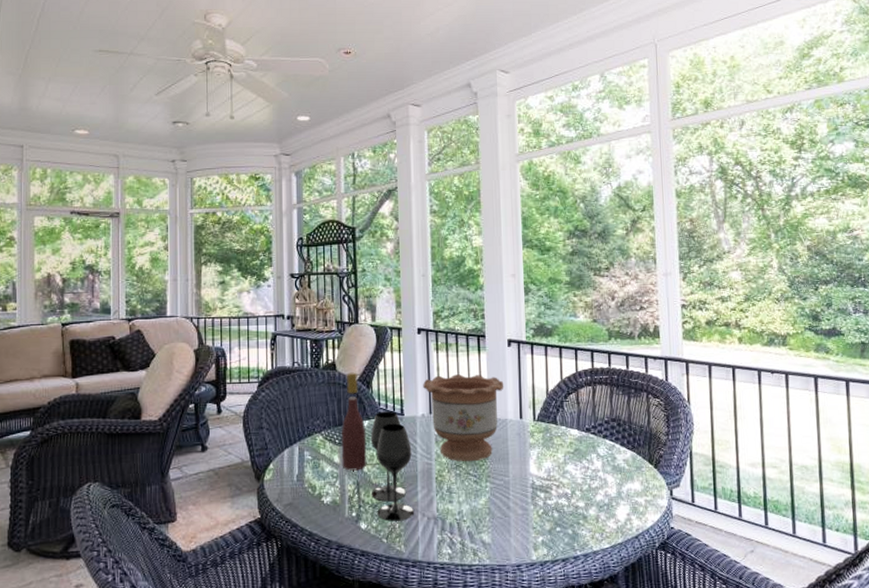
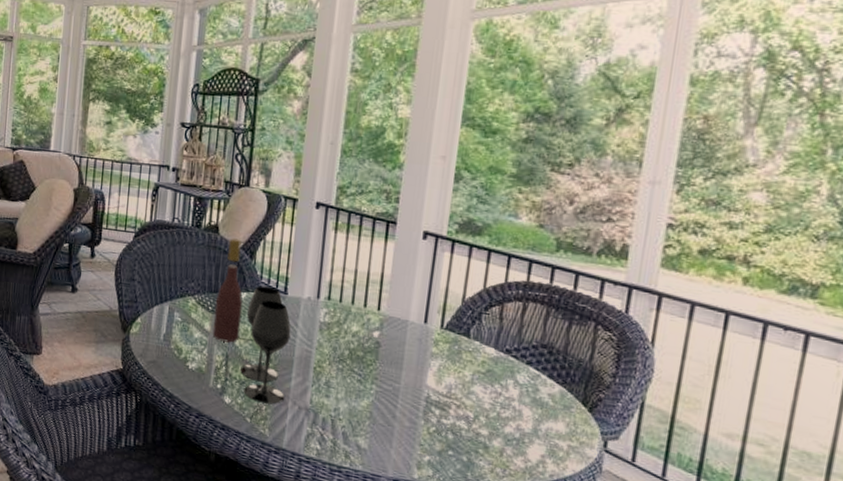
flower pot: present [423,374,504,462] -> none [313,259,411,360]

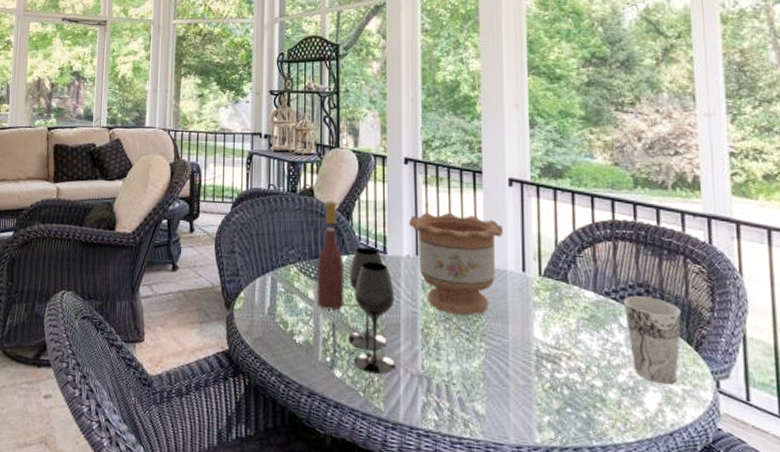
flower pot: none [313,259,411,360] -> present [409,213,504,316]
cup: none [522,355,583,440] -> present [624,296,682,385]

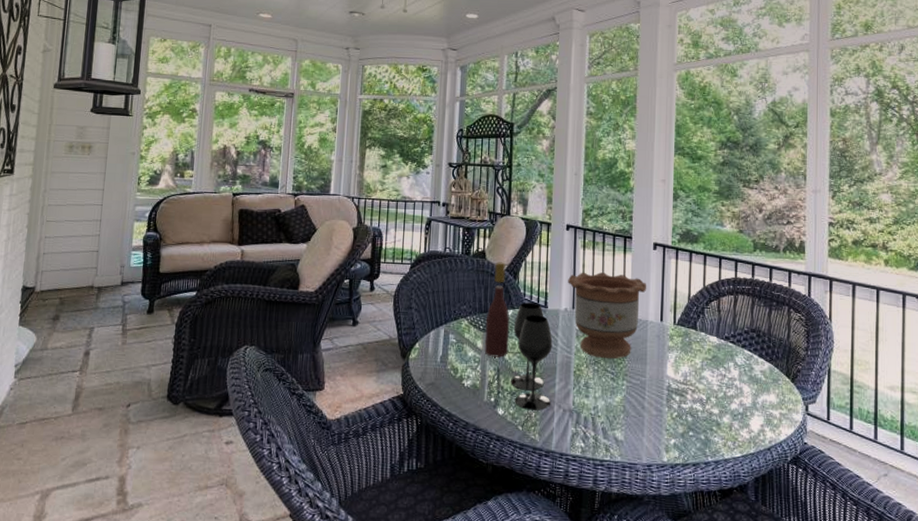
cup: present [624,296,682,385] -> none [740,339,784,410]

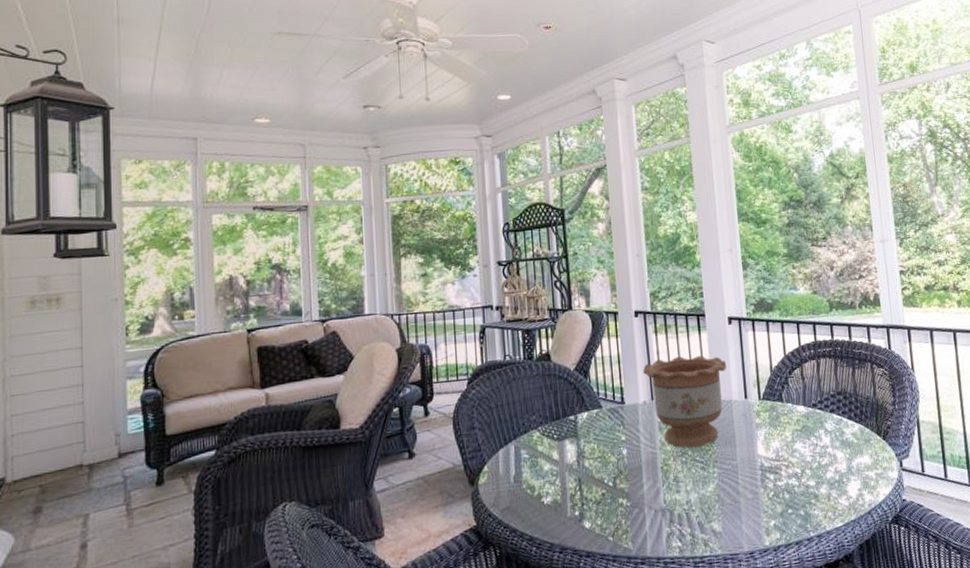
wine bottle: present [484,262,510,358] -> none [559,361,589,467]
wine glass: present [511,302,553,411] -> none [590,400,641,518]

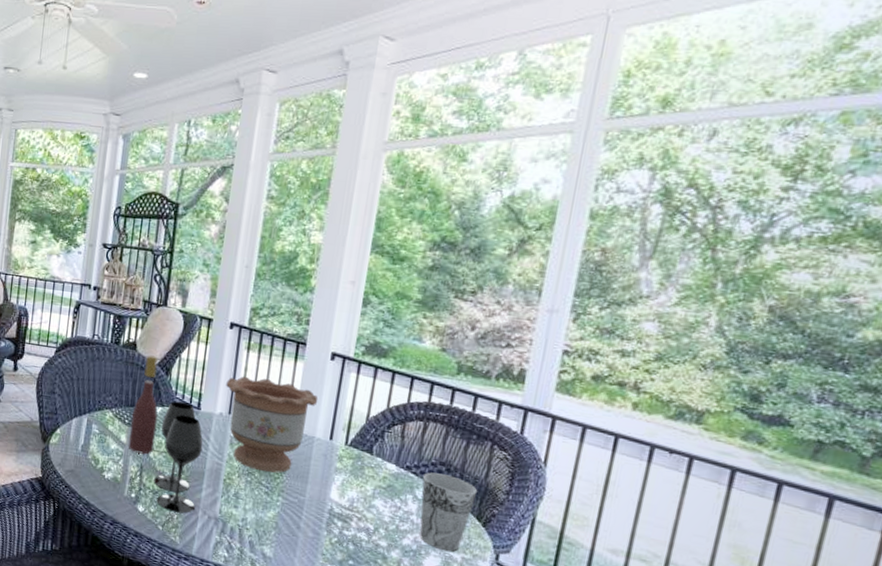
wine bottle: none [559,361,589,467] -> present [128,355,158,455]
wine glass: none [590,400,641,518] -> present [154,401,203,514]
cup: none [828,401,872,473] -> present [419,472,478,552]

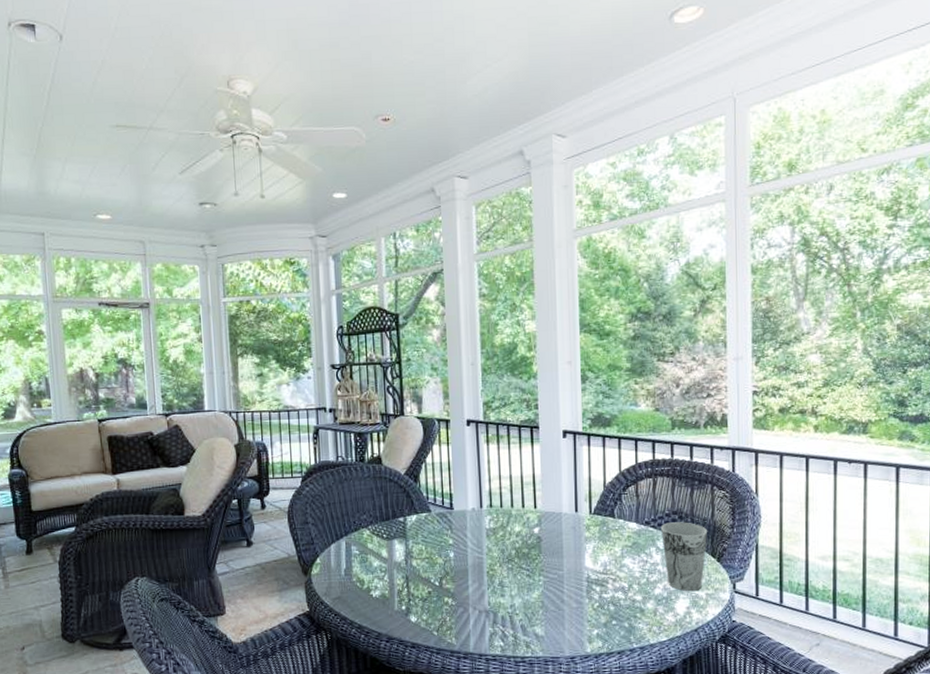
wine bottle: present [128,355,158,455] -> none [388,466,416,565]
wine glass: present [154,401,203,514] -> none [419,505,466,615]
flower pot: present [226,376,318,473] -> none [473,467,559,556]

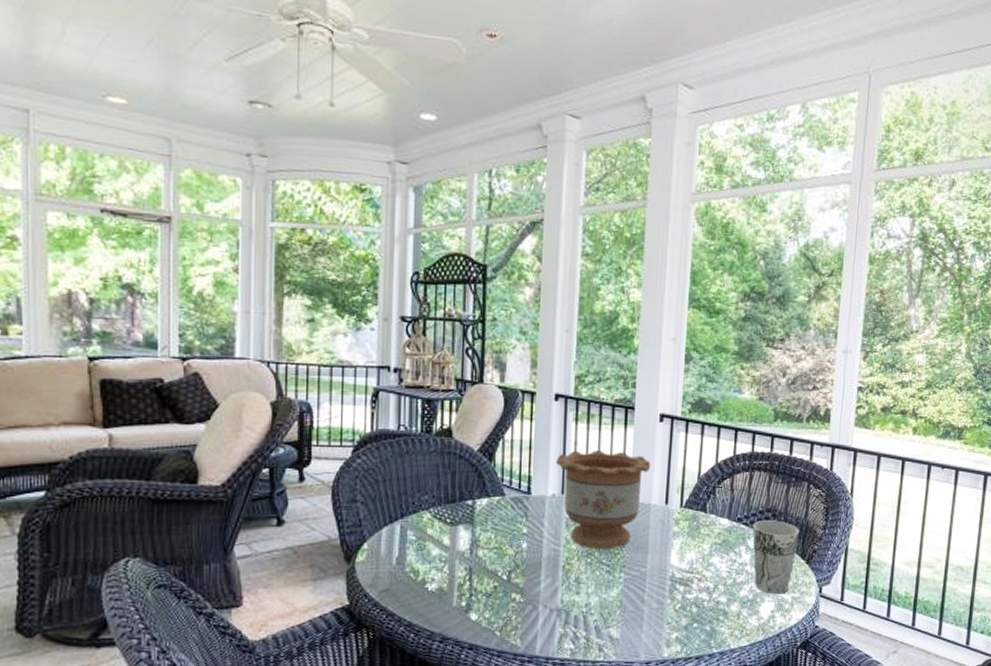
flower pot: none [473,467,559,556] -> present [556,450,651,550]

